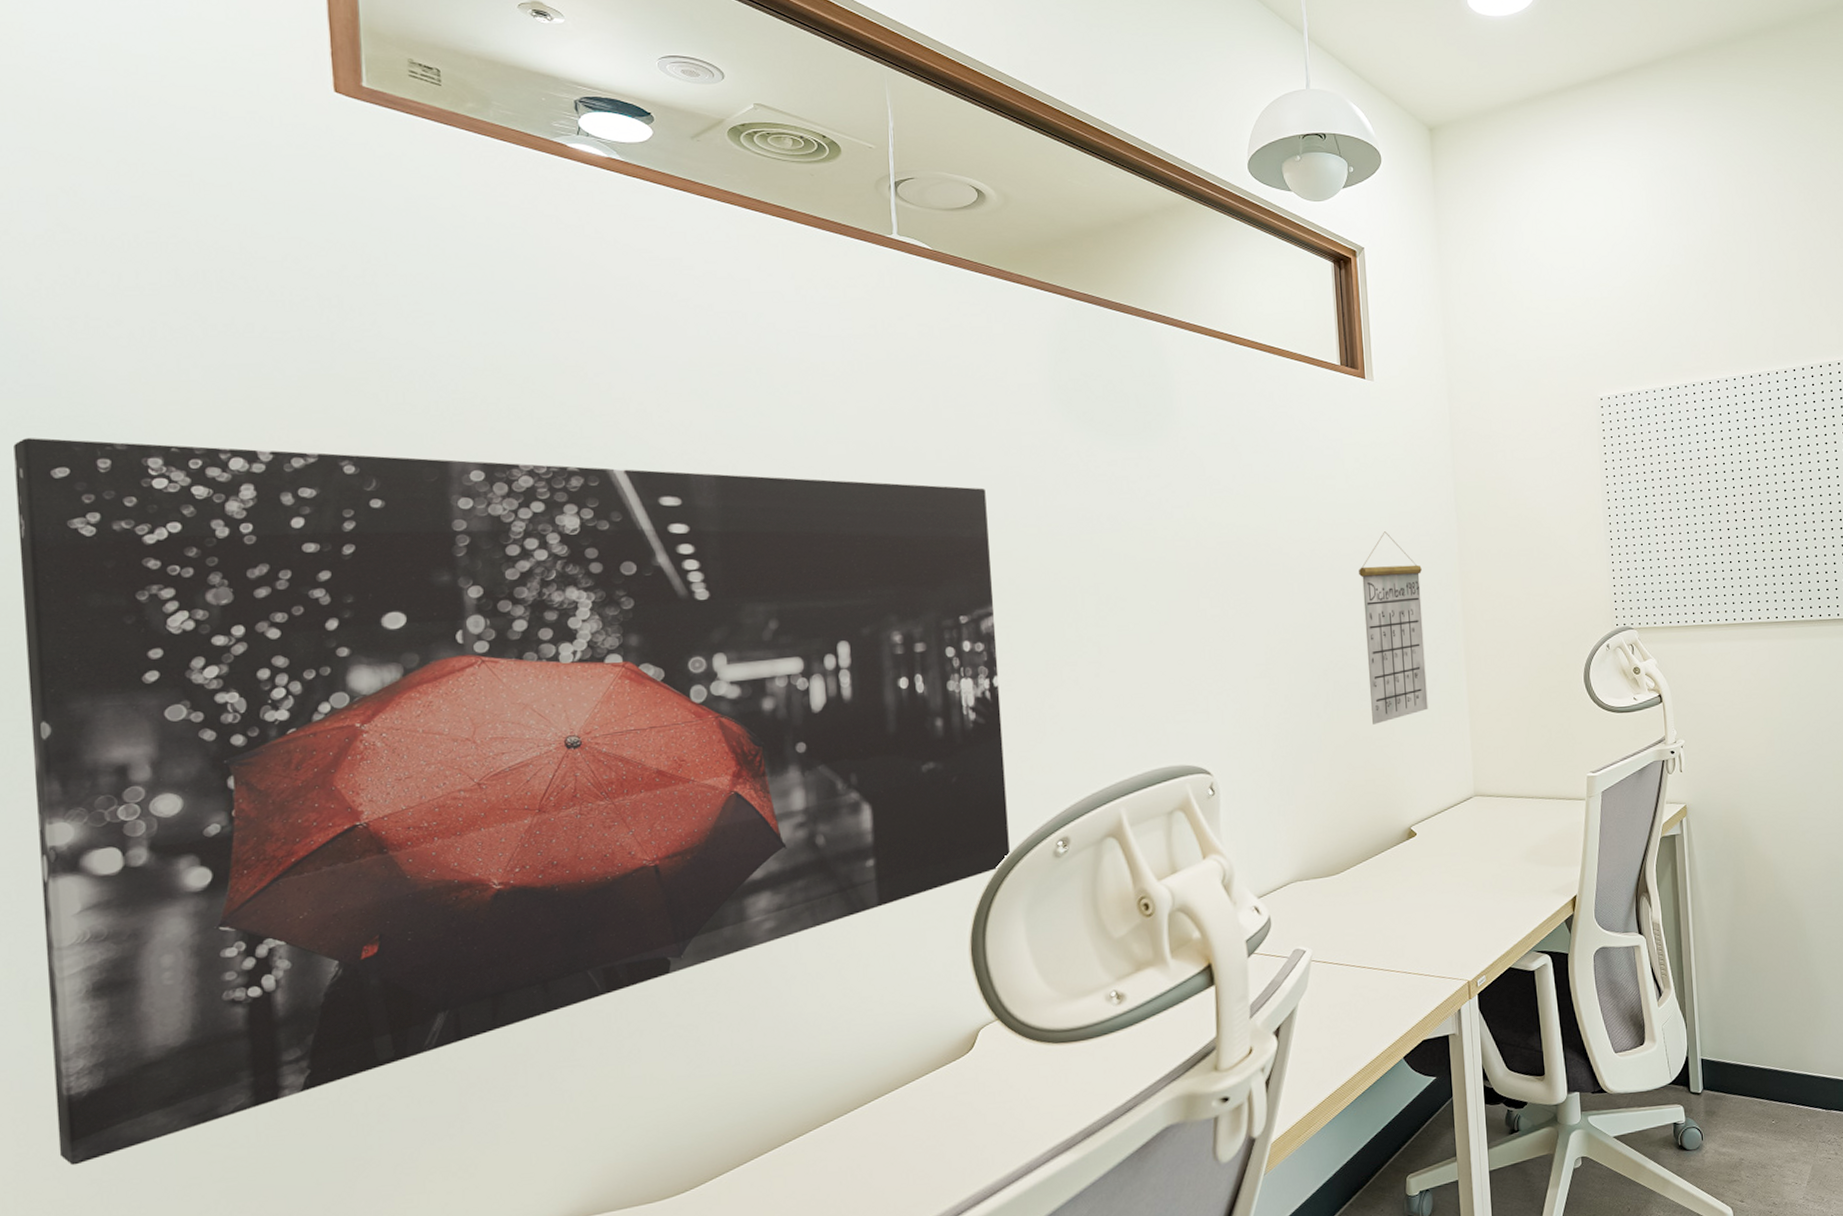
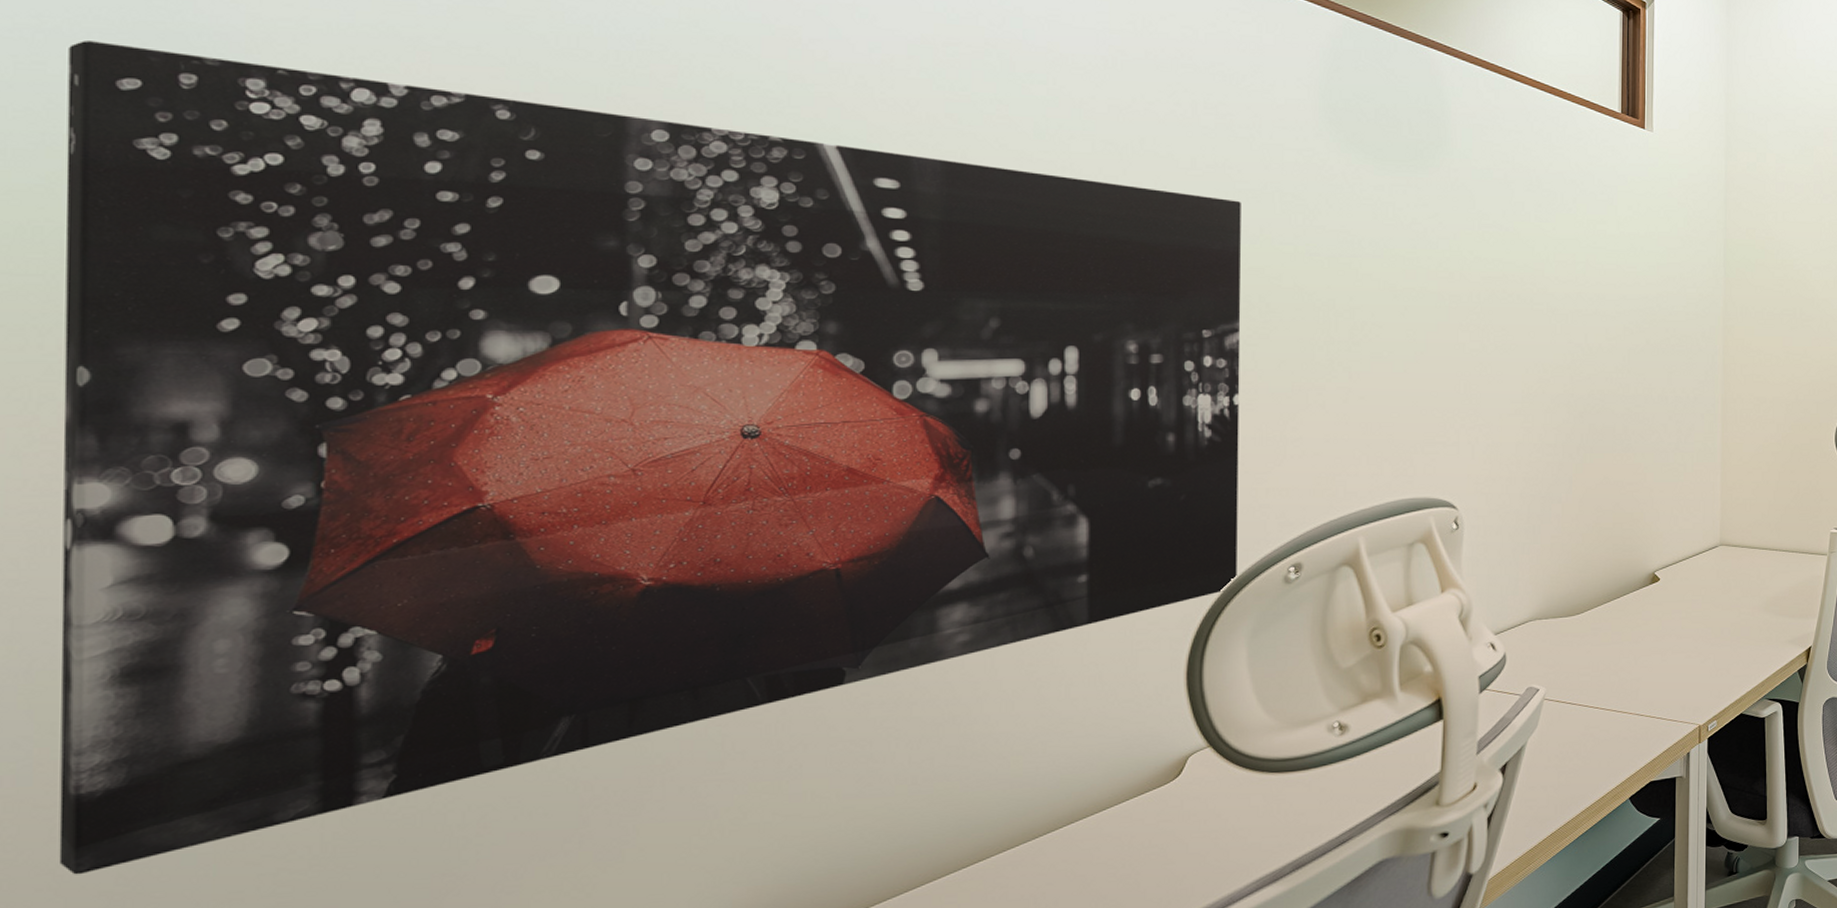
calendar: present [1359,531,1428,725] -> none [1623,280,1686,469]

